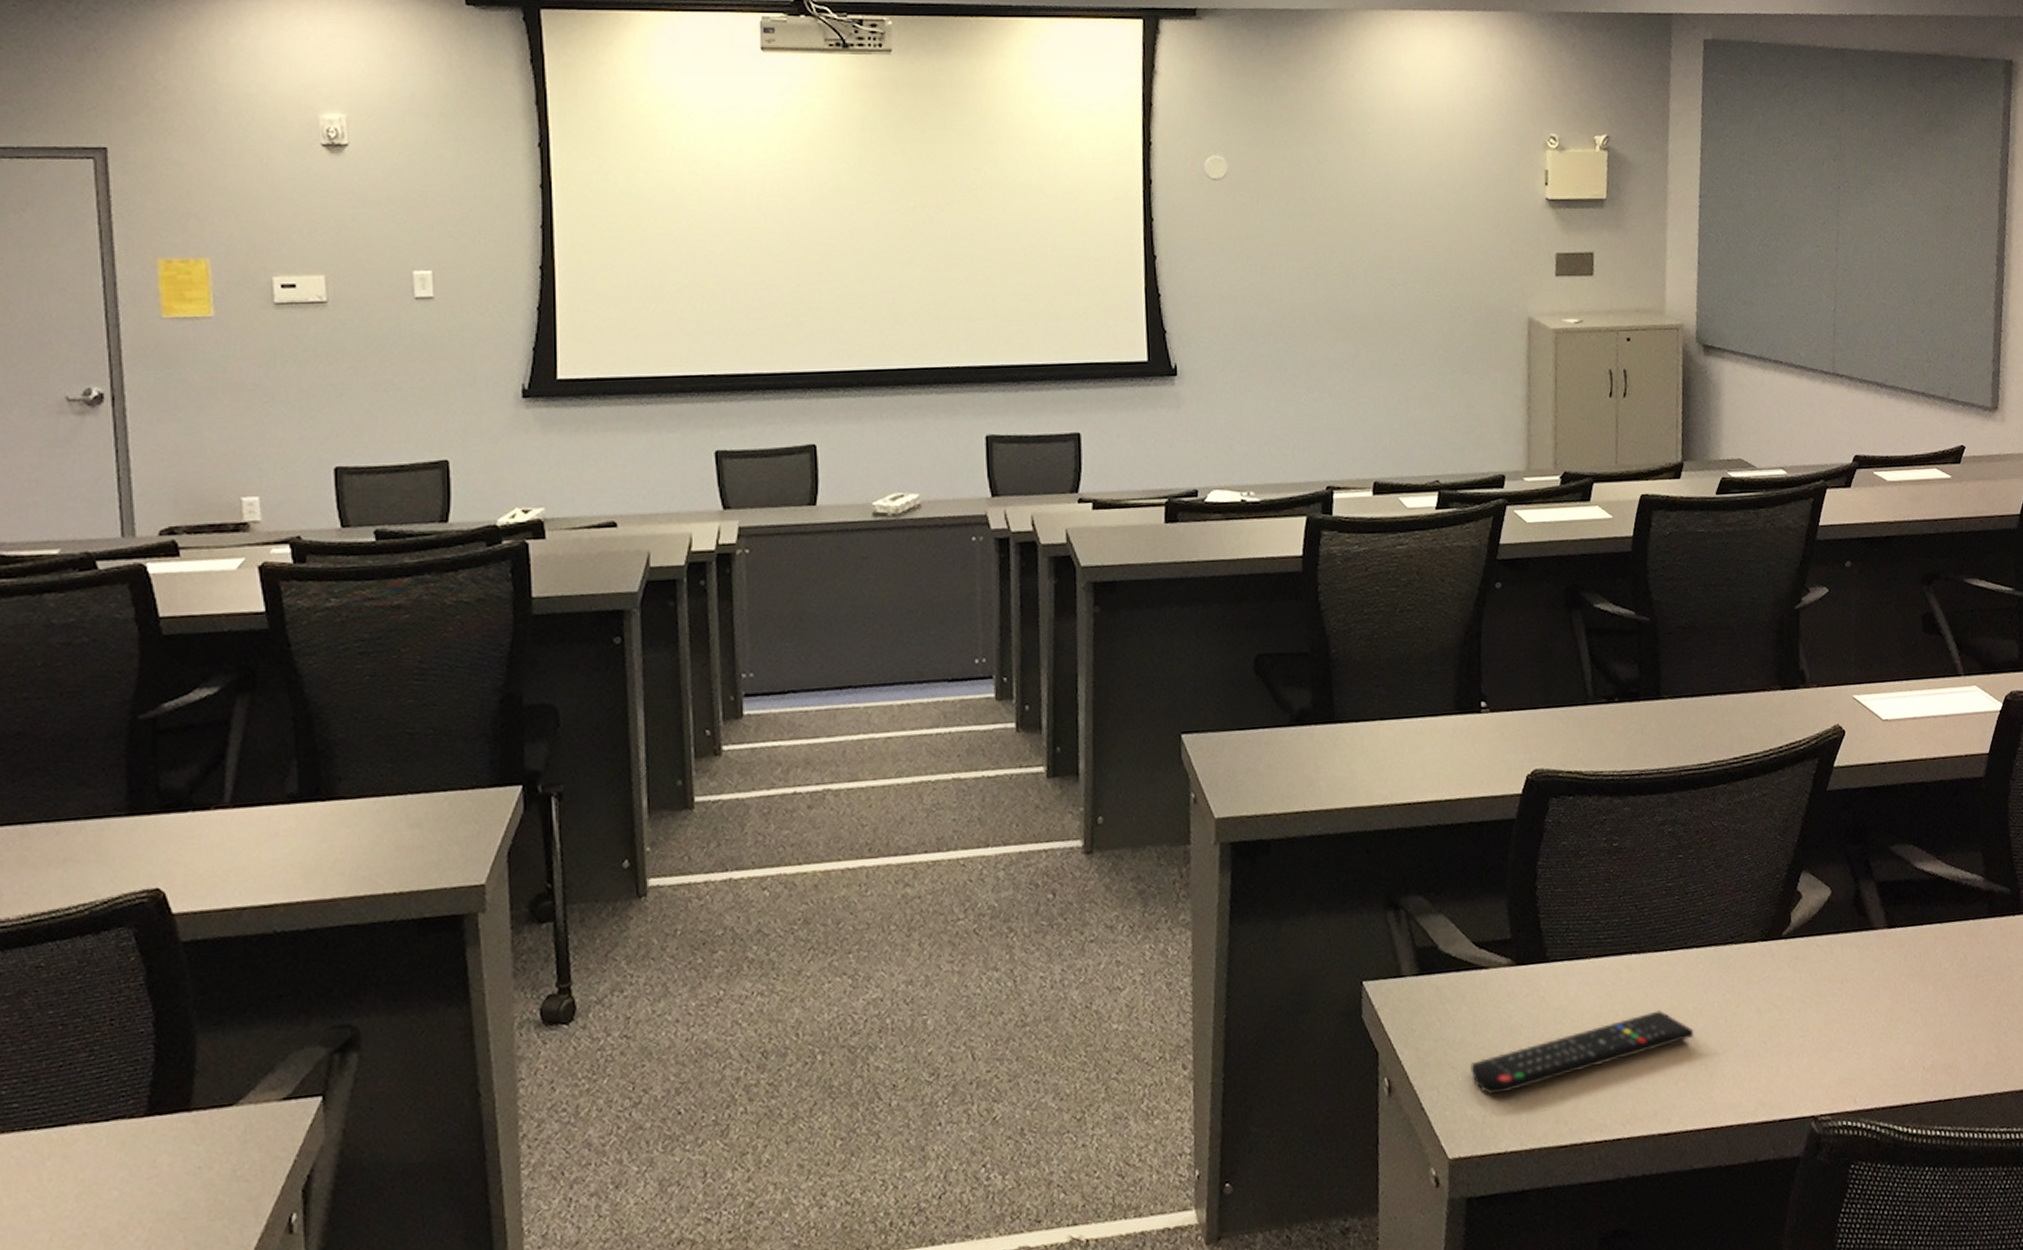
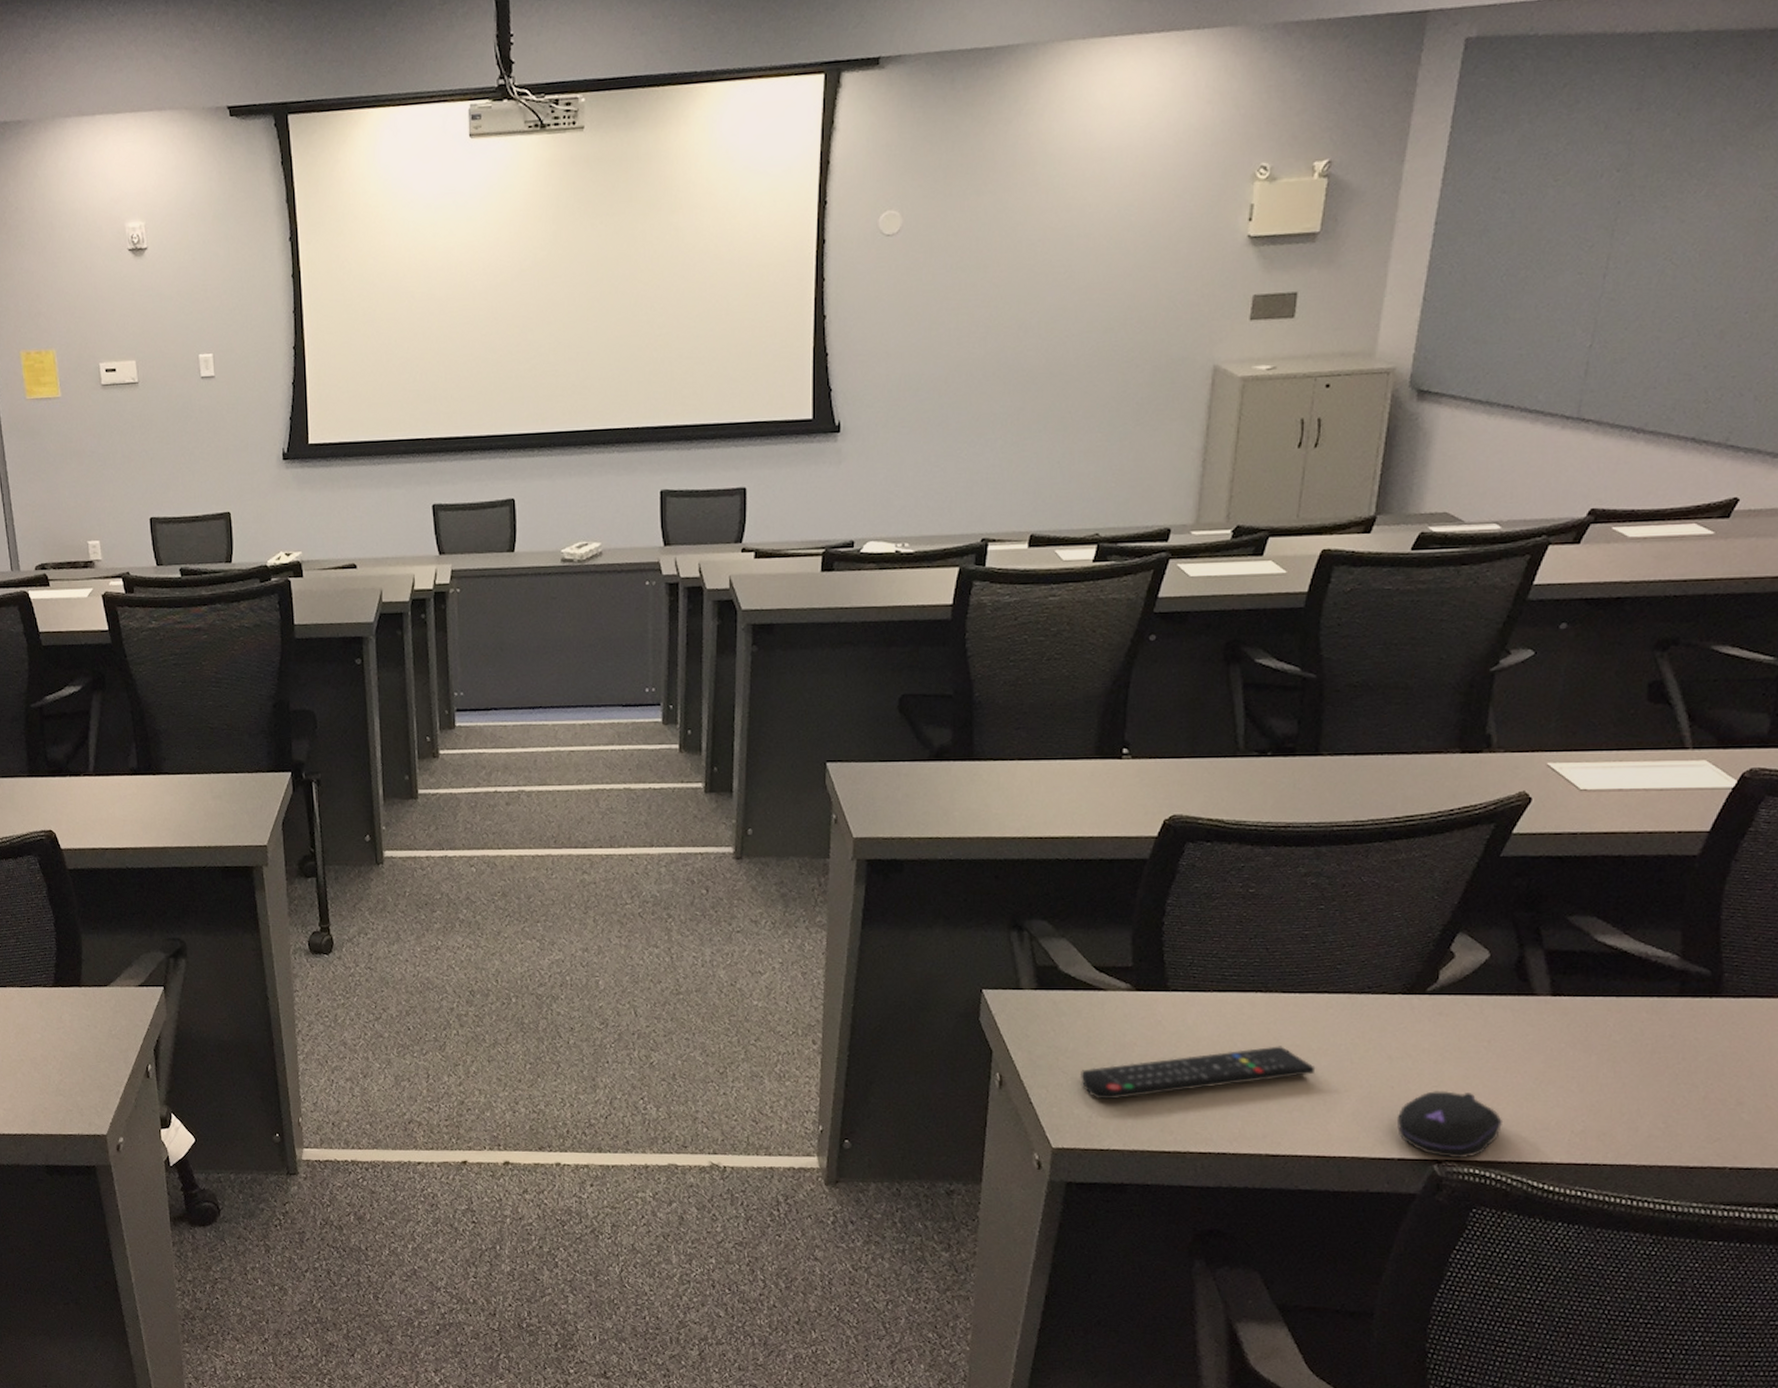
computer mouse: none [1773,1039,1865,1112] -> present [1397,1091,1504,1159]

